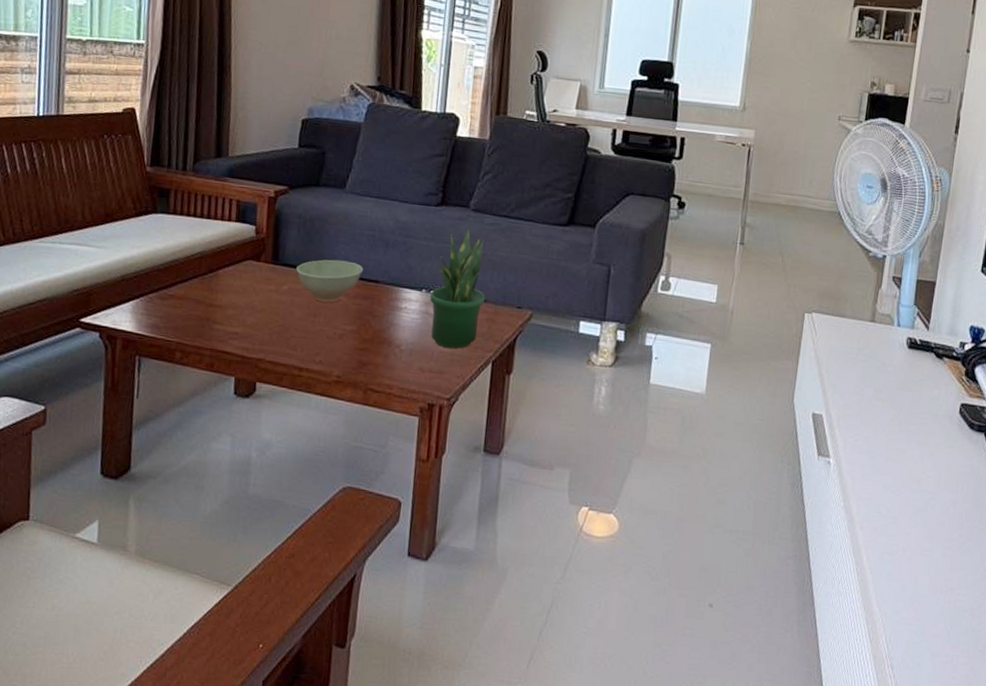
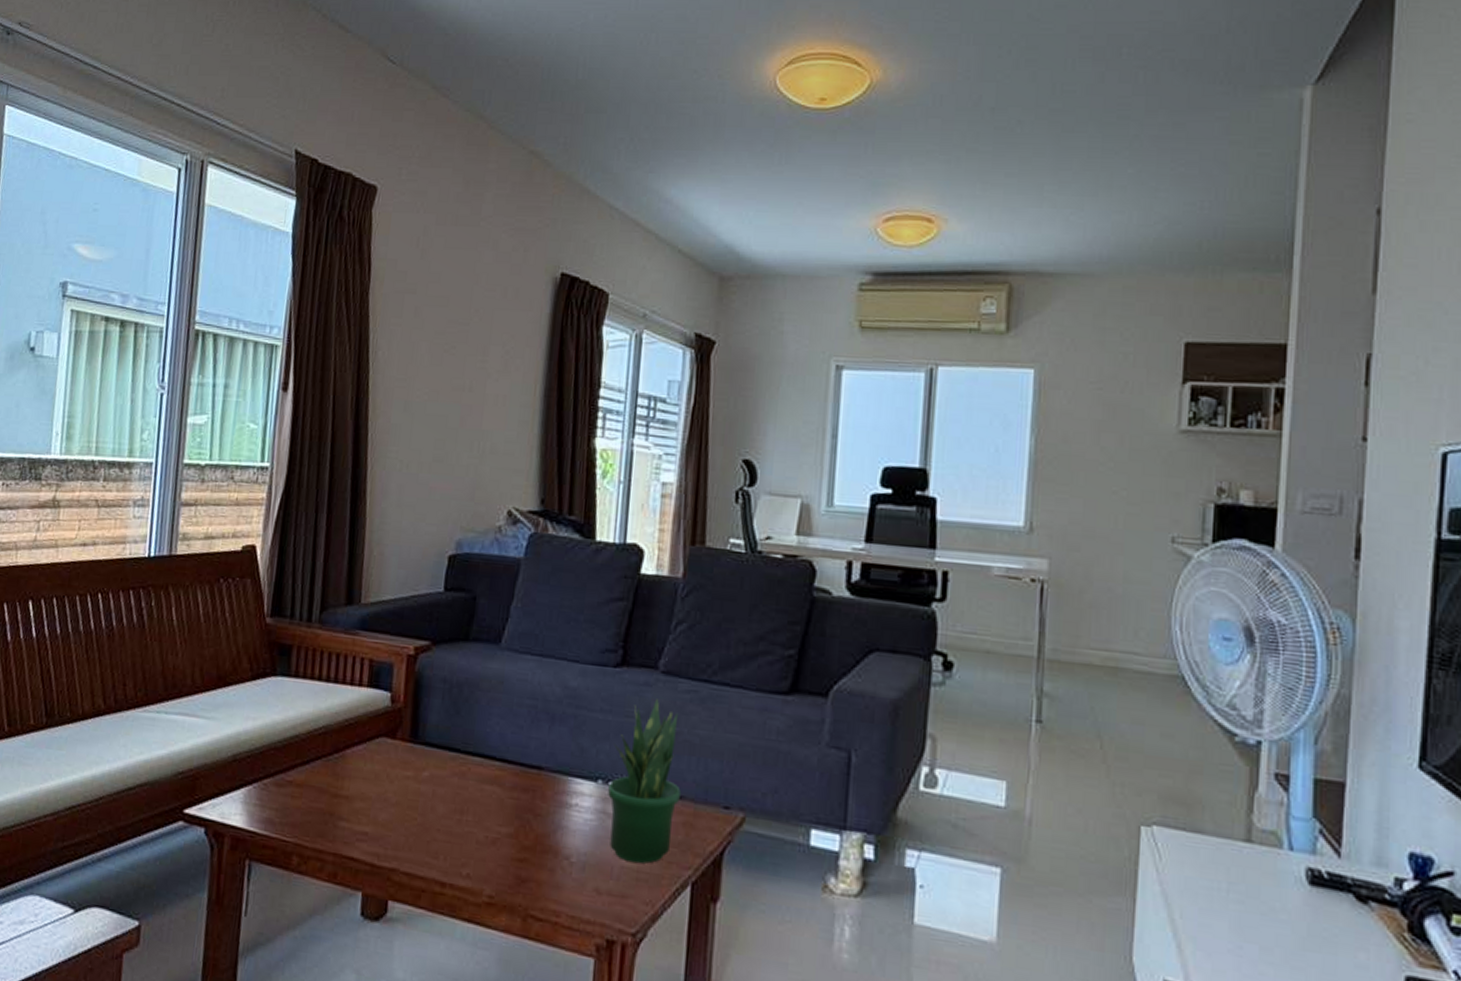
bowl: present [296,259,364,304] -> none [439,737,523,796]

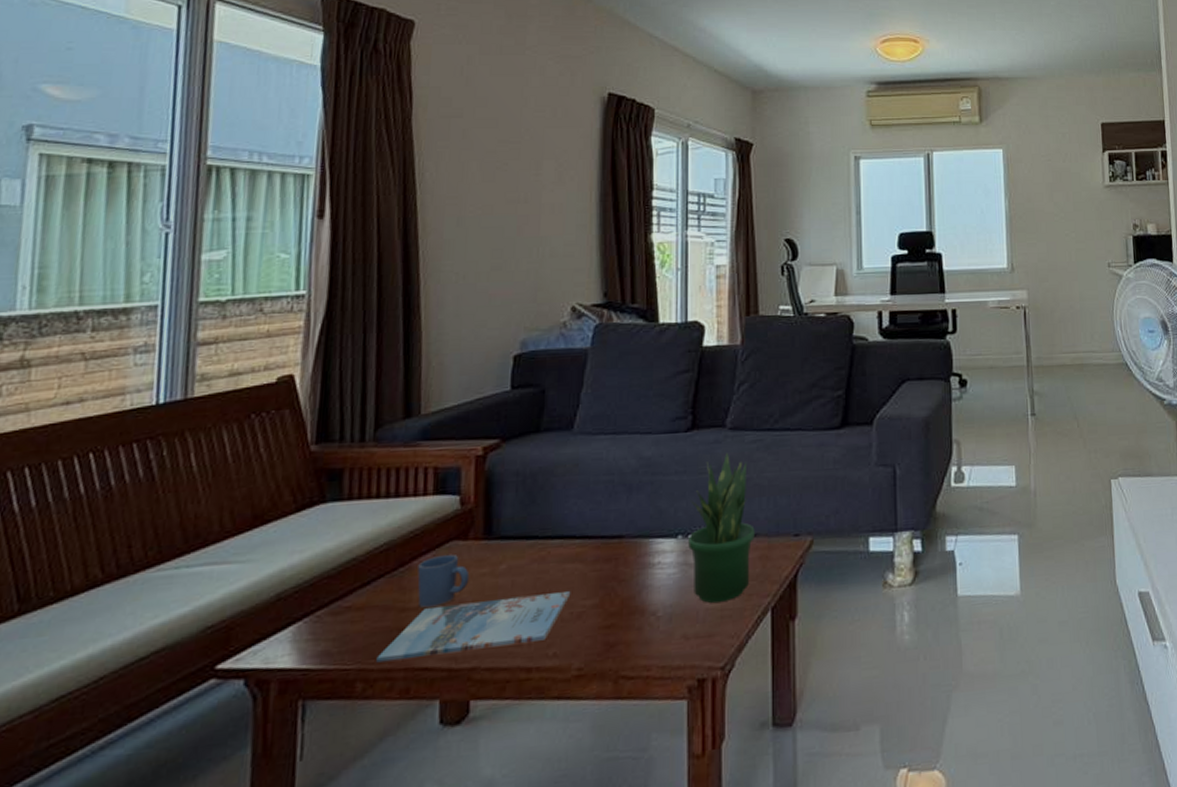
magazine: none [310,799,488,858] -> present [376,591,571,663]
mug: none [348,749,395,801] -> present [417,554,470,609]

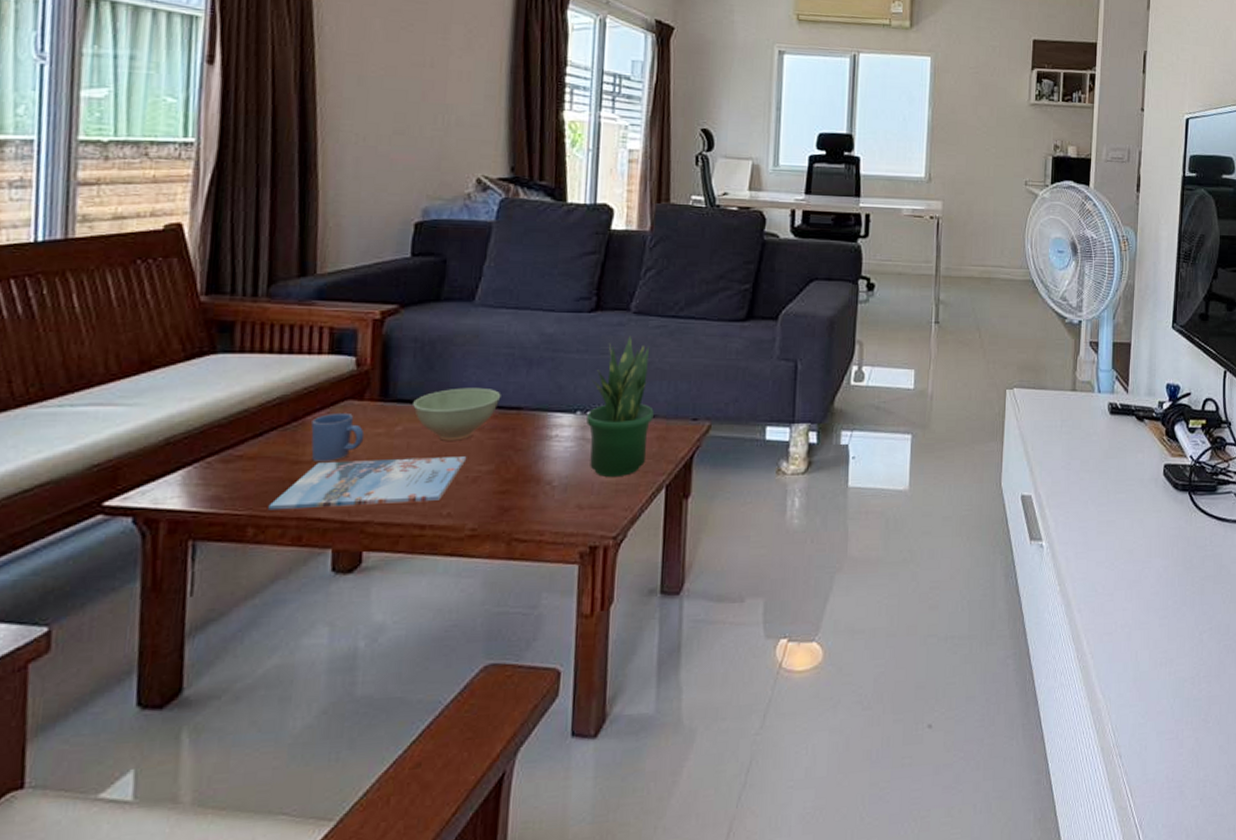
bowl: none [516,518,603,578] -> present [413,387,501,442]

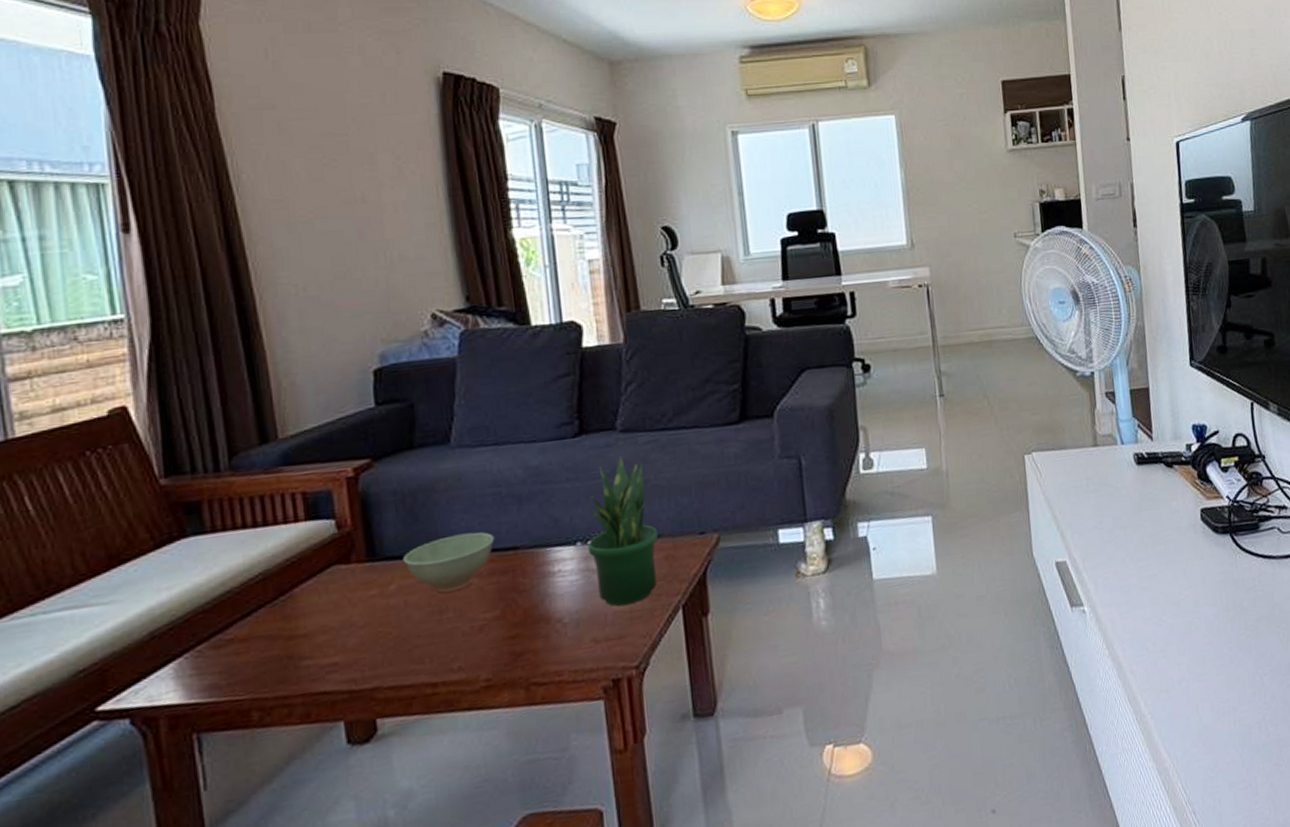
magazine: present [268,457,467,510] -> none [270,606,469,691]
mug: present [311,412,365,463] -> none [300,578,358,635]

